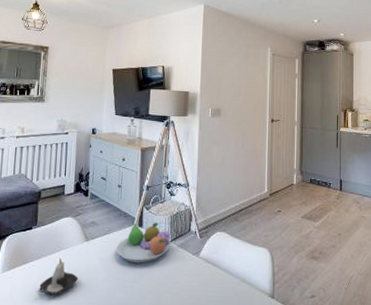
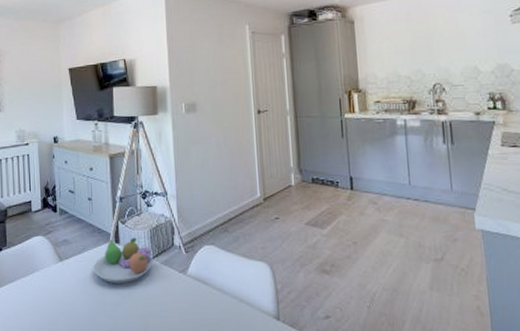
candle: present [39,257,79,296] -> none [16,280,57,321]

